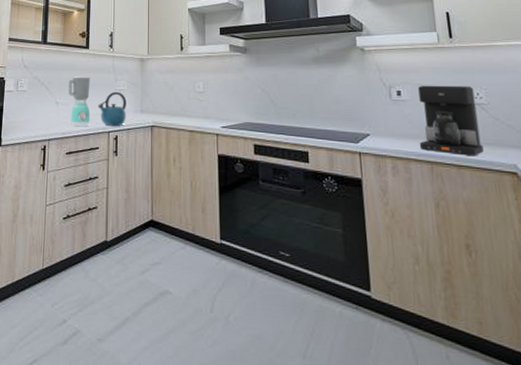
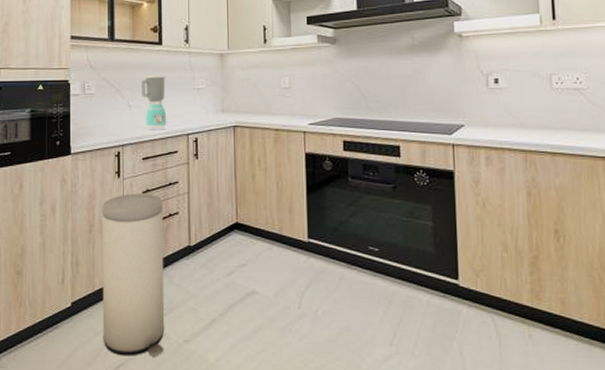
pedal bin: none [18,186,83,355] -> present [102,193,165,357]
kettle: present [98,91,127,126] -> none [174,90,206,128]
coffee maker: present [418,85,484,157] -> none [514,70,579,143]

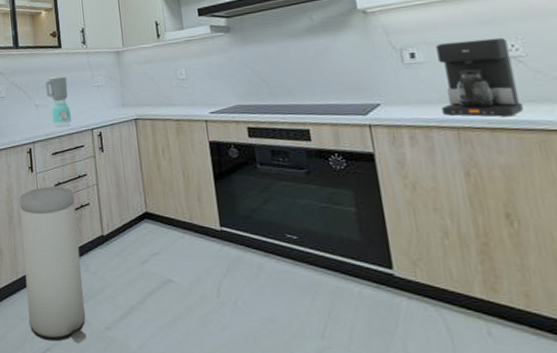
coffee maker: none [514,70,579,143] -> present [436,37,523,118]

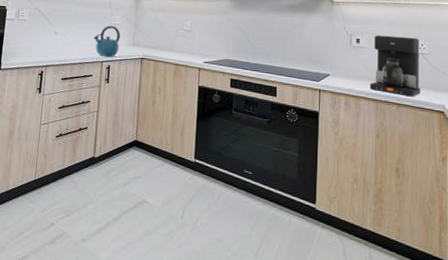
pedal bin: present [19,186,87,343] -> none [10,108,75,252]
blender: present [46,74,72,127] -> none [67,8,88,56]
kettle: none [77,88,108,123] -> present [93,25,120,57]

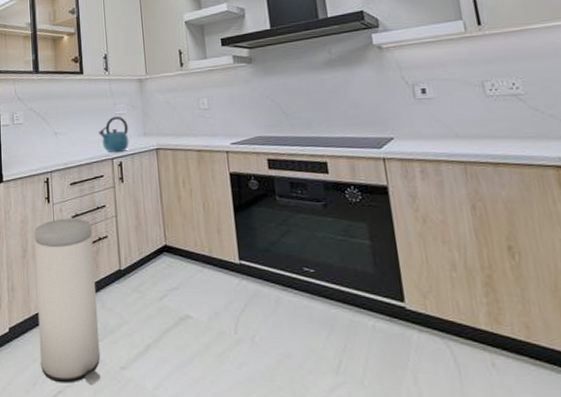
pedal bin: none [10,108,75,252] -> present [34,218,101,384]
coffee maker: present [369,35,420,97] -> none [445,76,523,153]

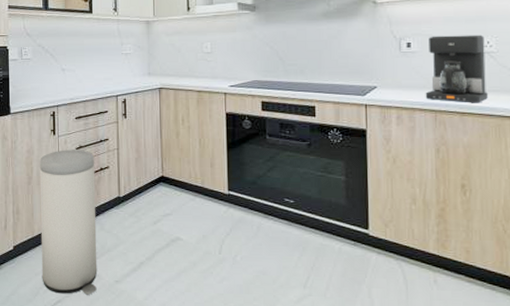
kettle: present [98,116,129,152] -> none [104,55,134,90]
coffee maker: none [445,76,523,153] -> present [425,34,488,104]

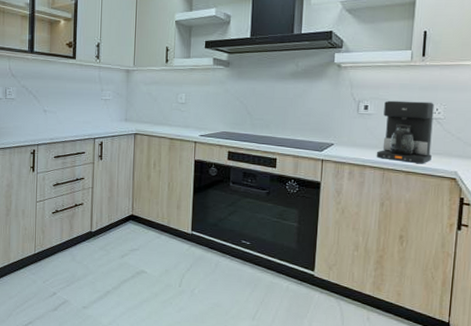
pedal bin: present [39,149,98,295] -> none [15,186,70,318]

